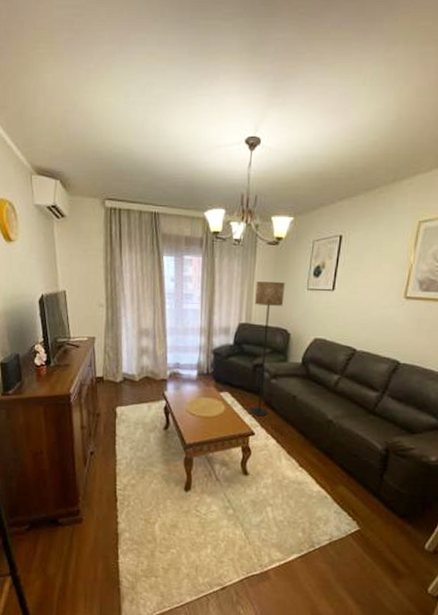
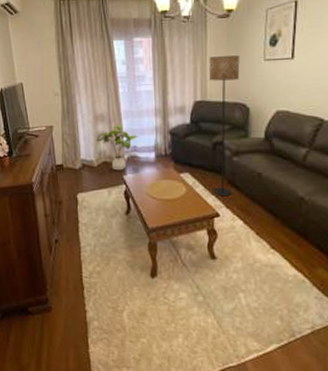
house plant: none [139,341,183,386] -> present [96,125,139,171]

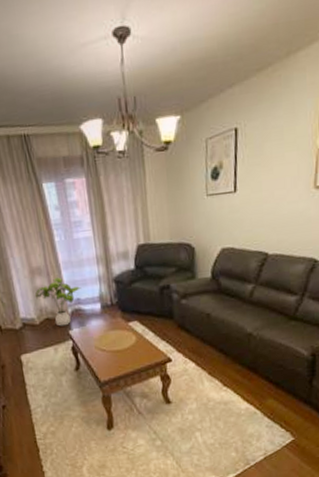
floor lamp: present [208,55,240,197] -> none [149,192,183,342]

